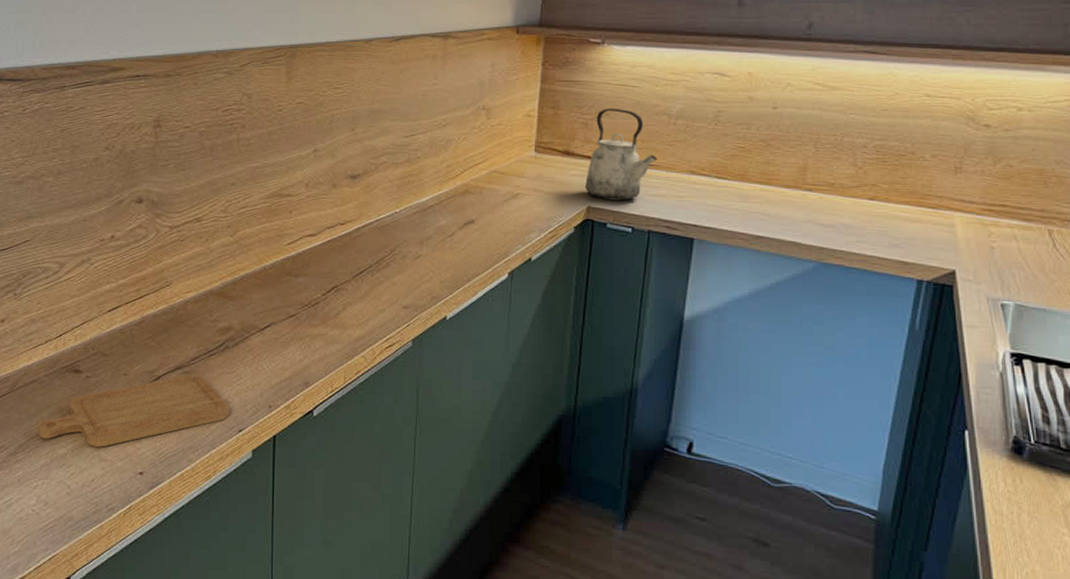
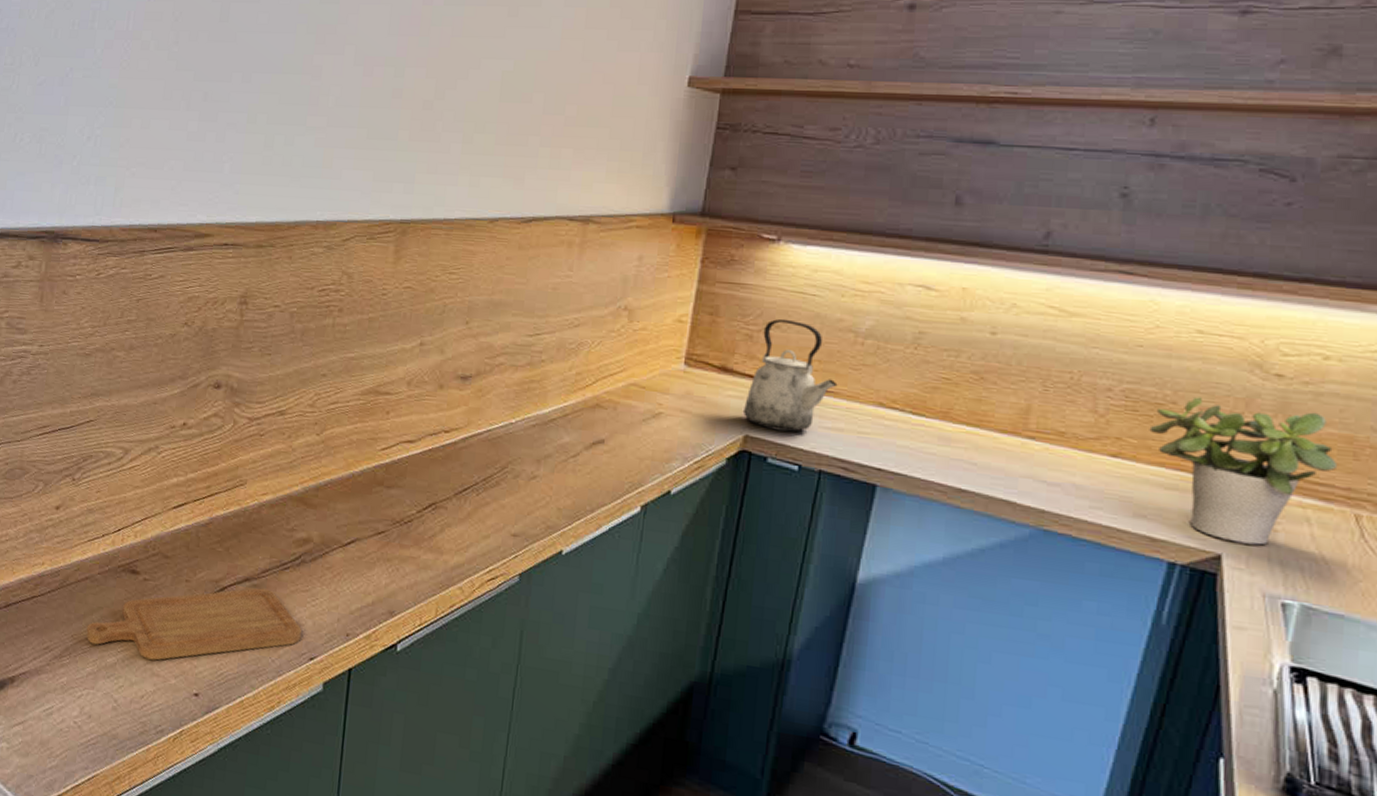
potted plant: none [896,147,1034,260] -> present [1149,396,1338,545]

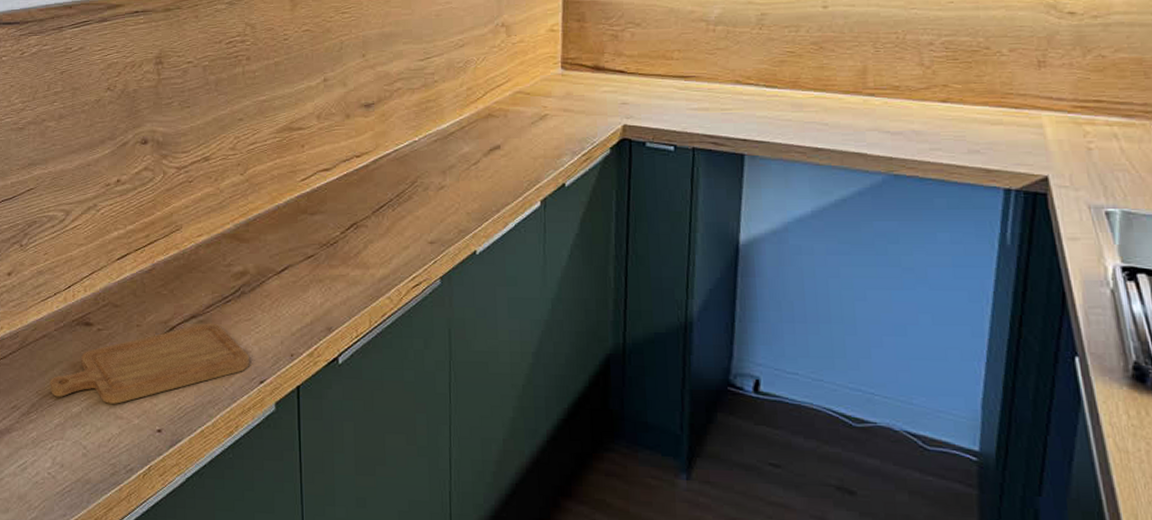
kettle: present [742,319,838,433] -> none [618,17,698,117]
potted plant: present [1149,396,1338,545] -> none [970,40,1133,164]

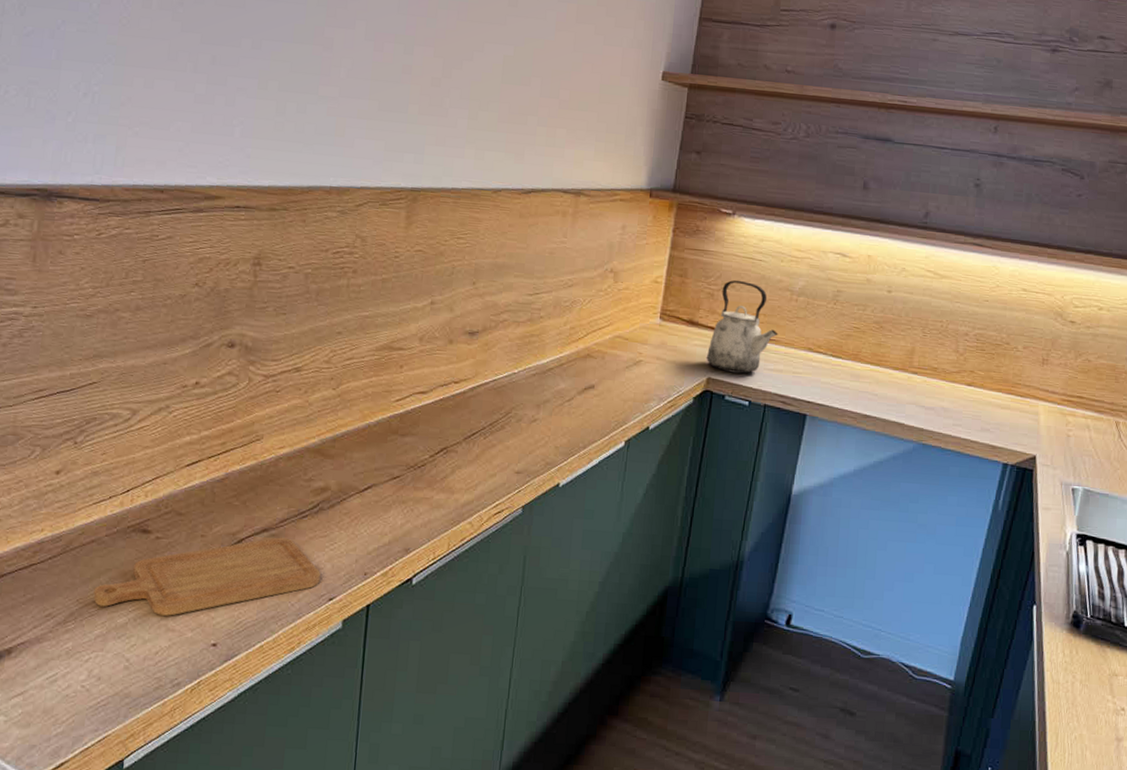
kettle: none [618,17,698,117] -> present [706,280,778,374]

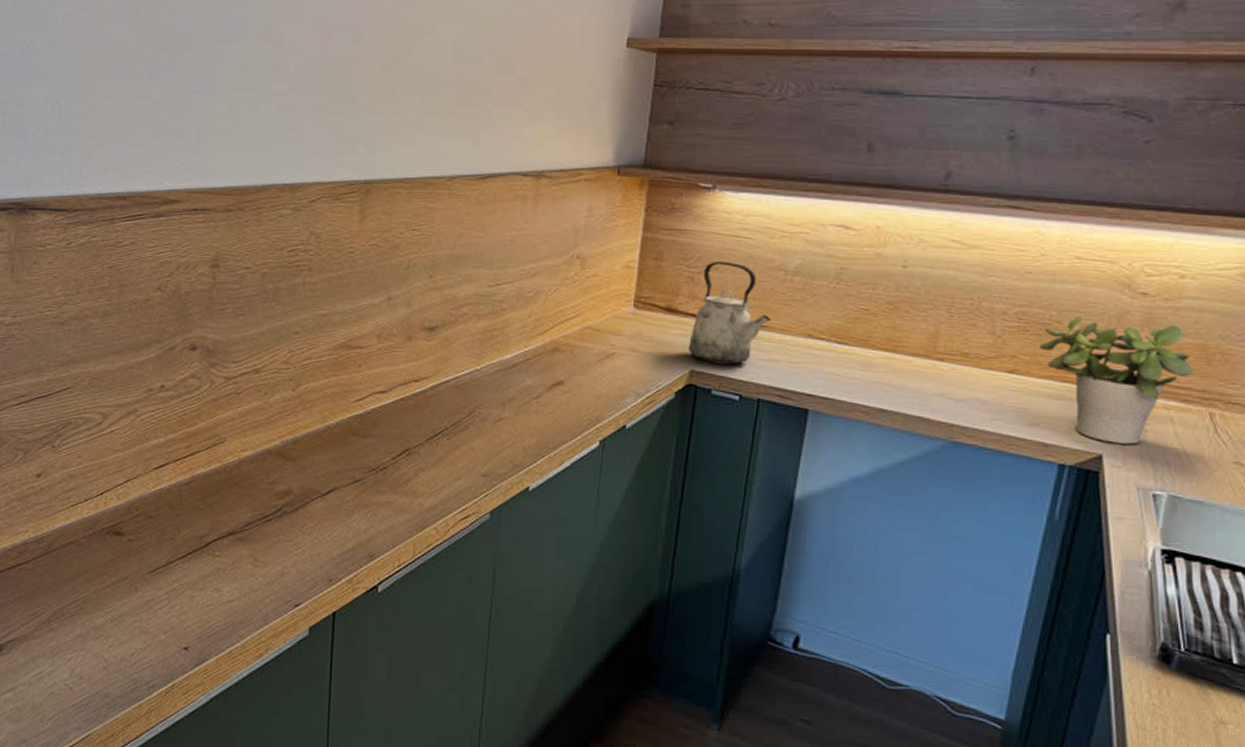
chopping board: present [93,537,321,616] -> none [73,541,286,618]
potted plant: none [992,338,1106,447] -> present [1039,316,1195,445]

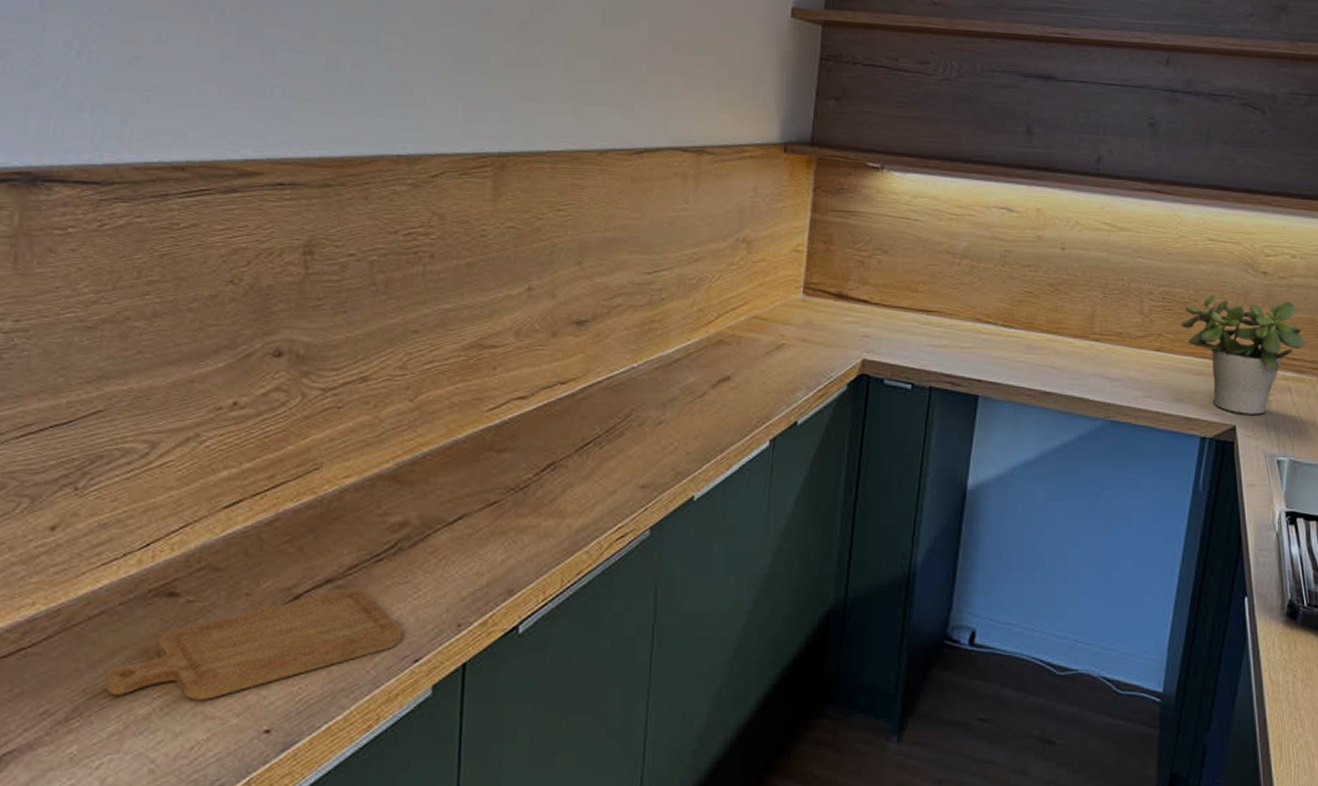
chopping board: none [73,541,286,618] -> present [104,588,402,700]
kettle: present [687,261,771,365] -> none [859,244,941,353]

